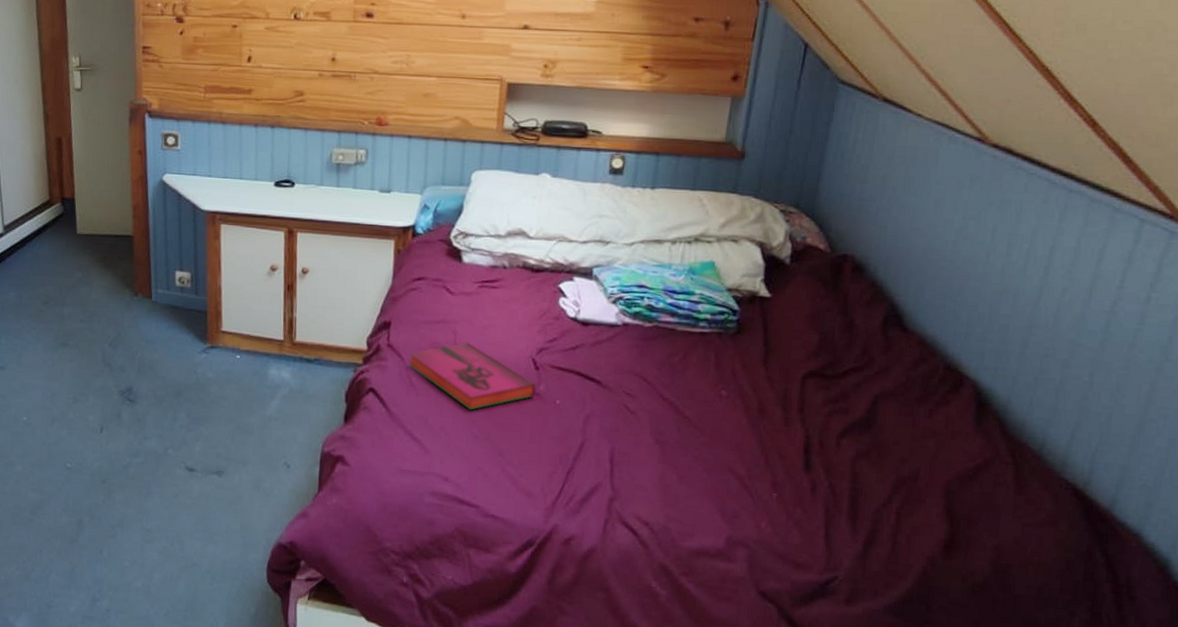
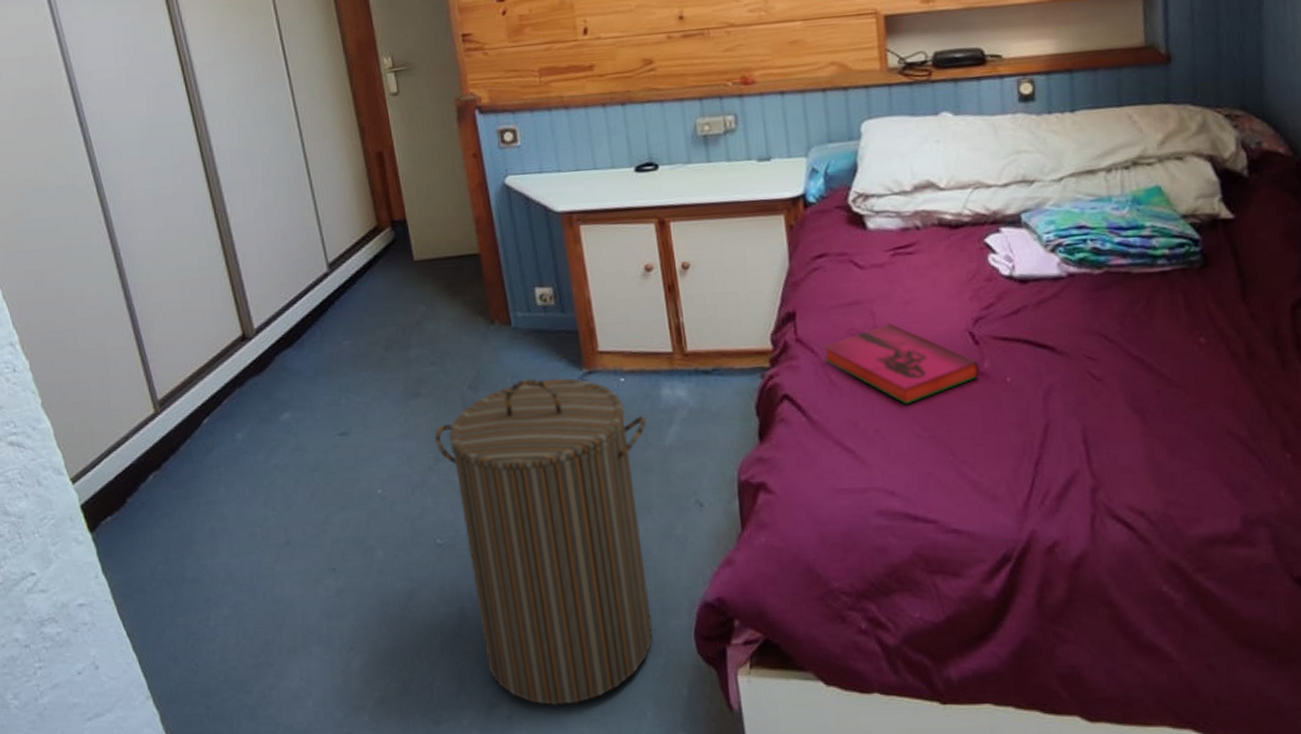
laundry hamper: none [75,345,253,607] -> present [434,377,653,707]

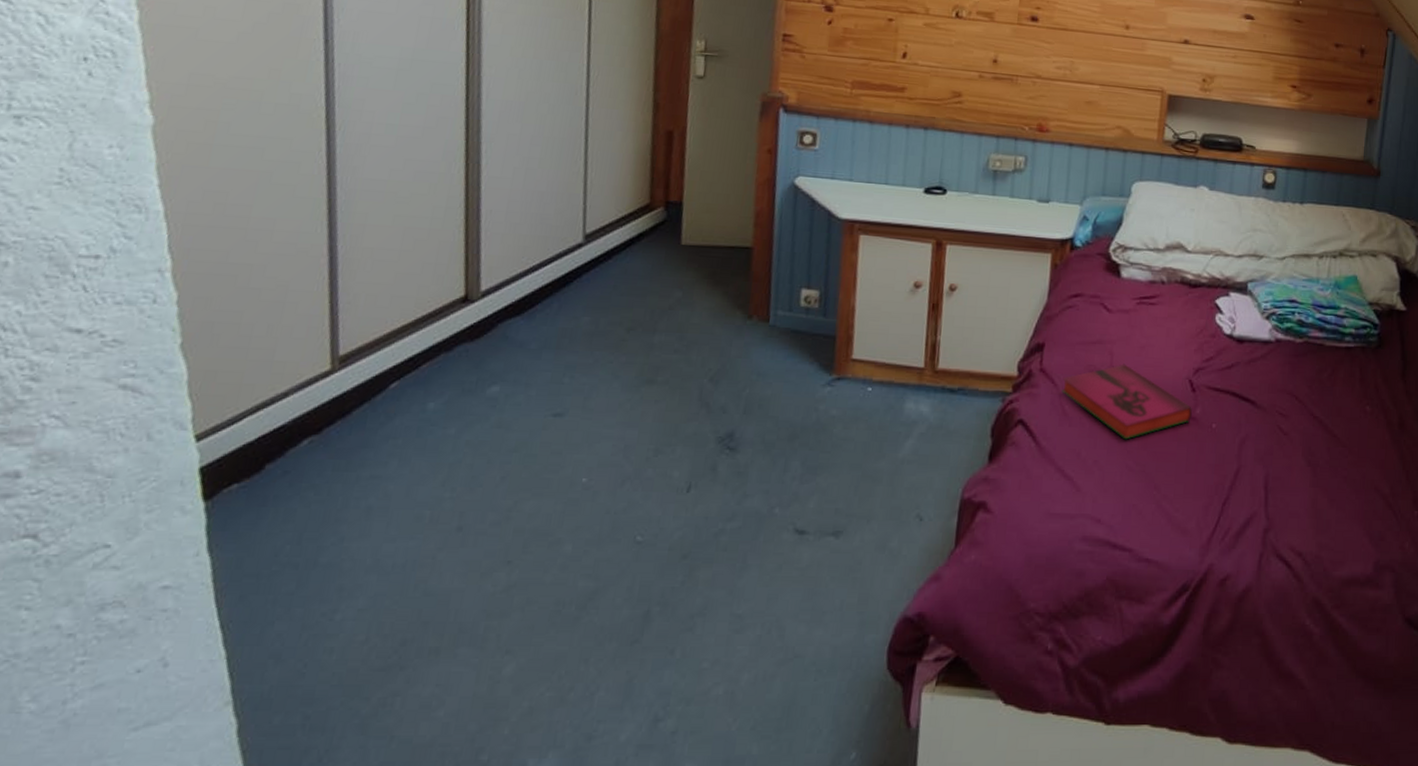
laundry hamper: present [434,377,653,707] -> none [658,378,885,721]

